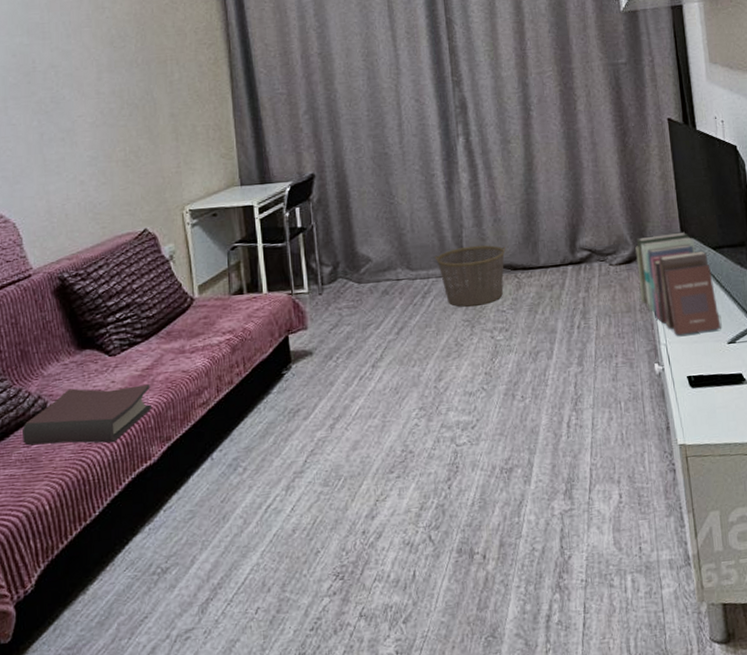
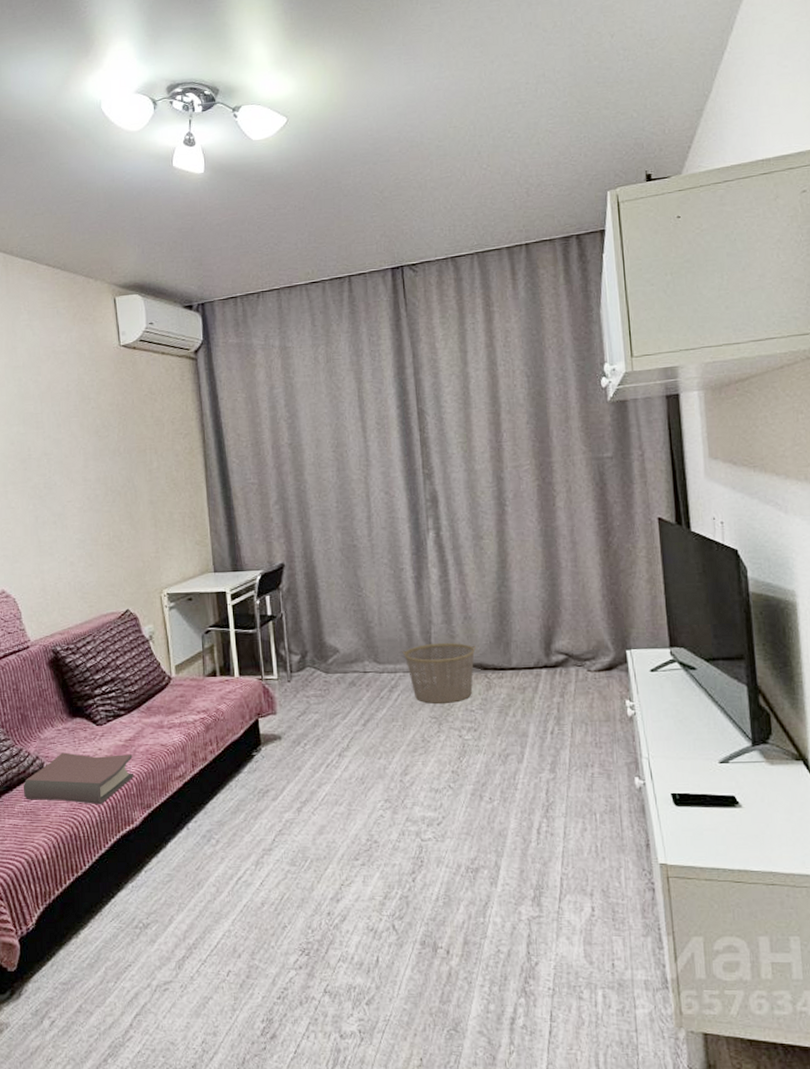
books: present [635,231,721,336] -> none [617,640,712,750]

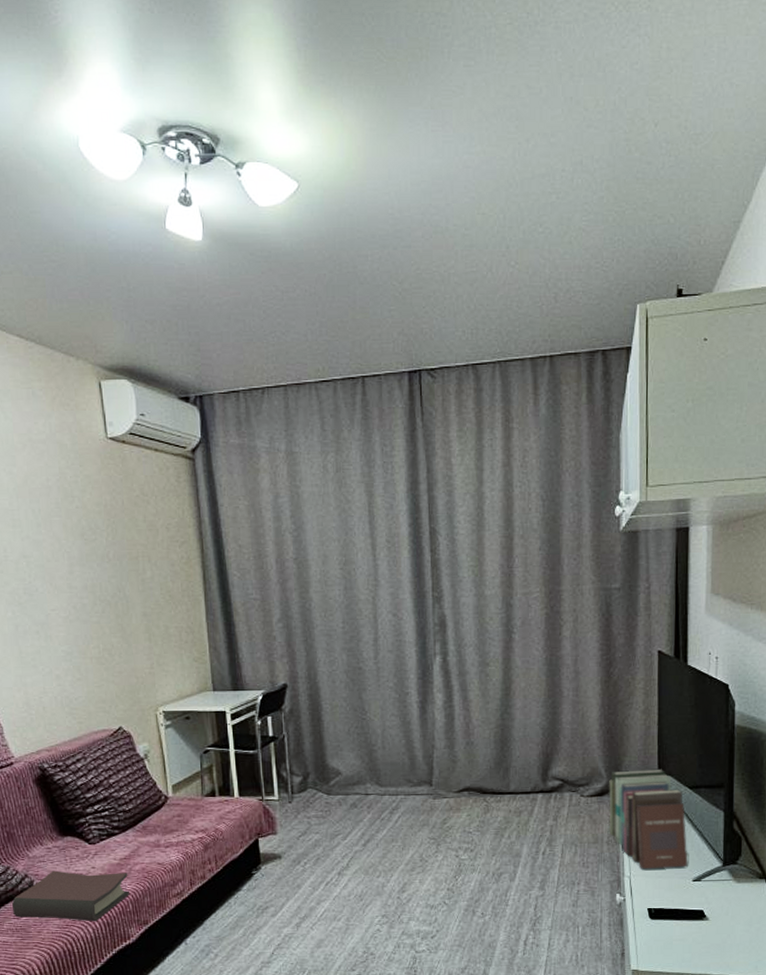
basket: present [402,642,476,704] -> none [404,766,476,825]
books: none [617,640,712,750] -> present [609,768,688,870]

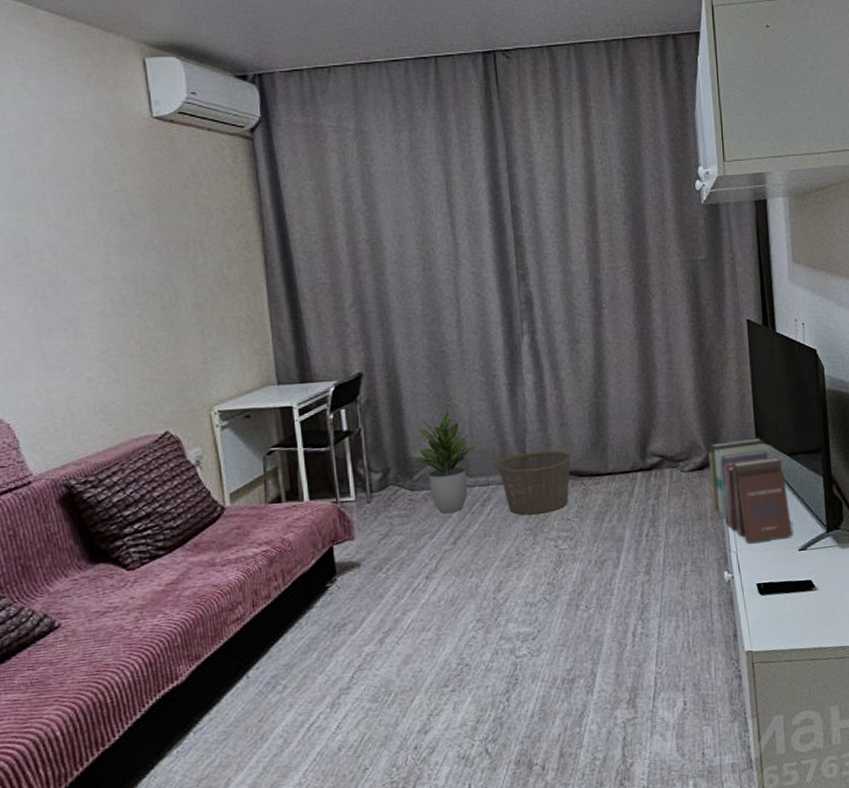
hardback book: present [12,870,129,922] -> none [26,600,177,668]
potted plant: none [328,722,388,818] -> present [411,409,477,514]
basket: none [404,766,476,825] -> present [495,450,572,515]

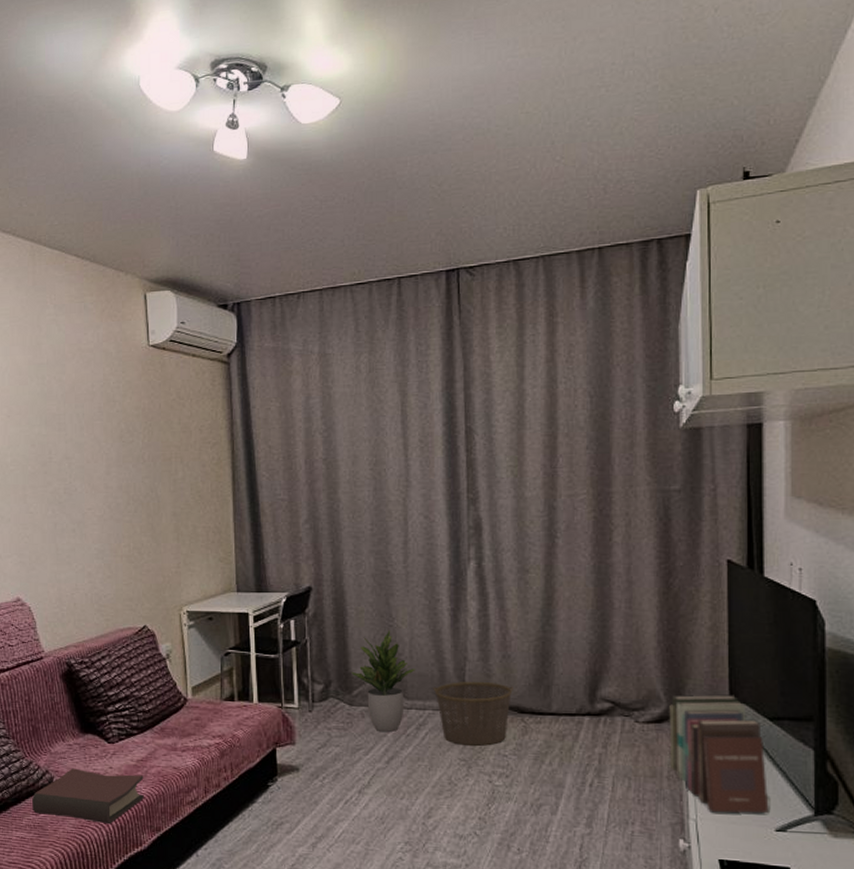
hardback book: none [26,600,177,668] -> present [32,768,144,825]

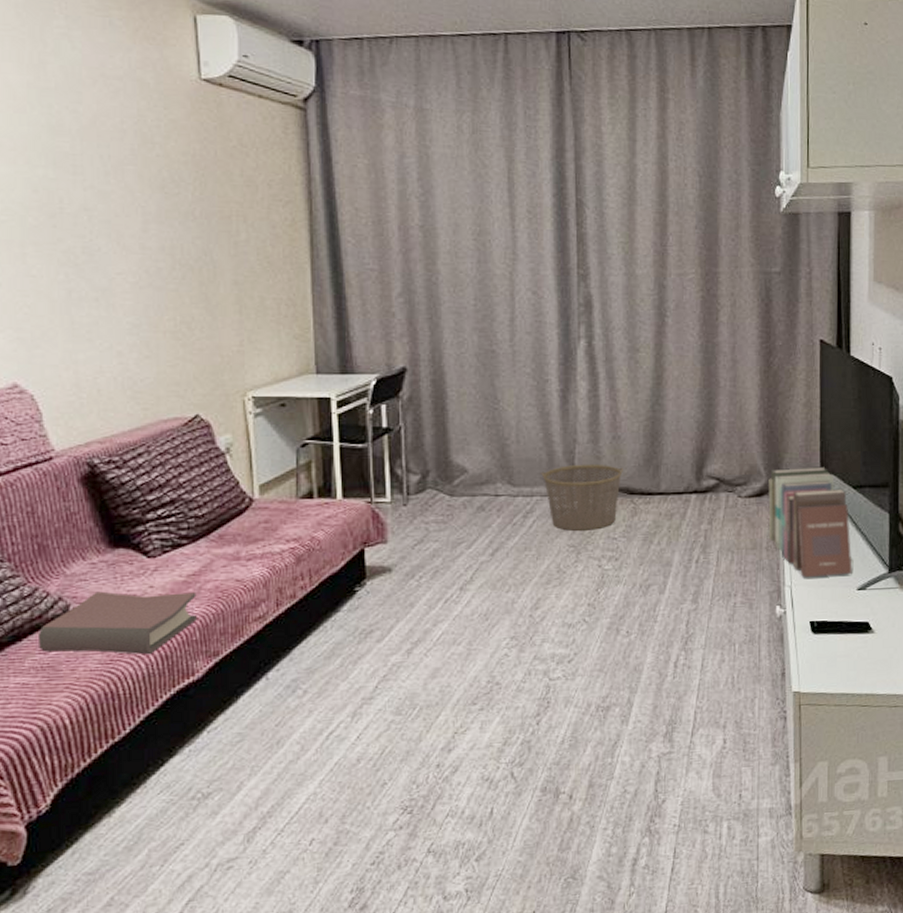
potted plant: present [351,629,415,733] -> none [452,413,522,523]

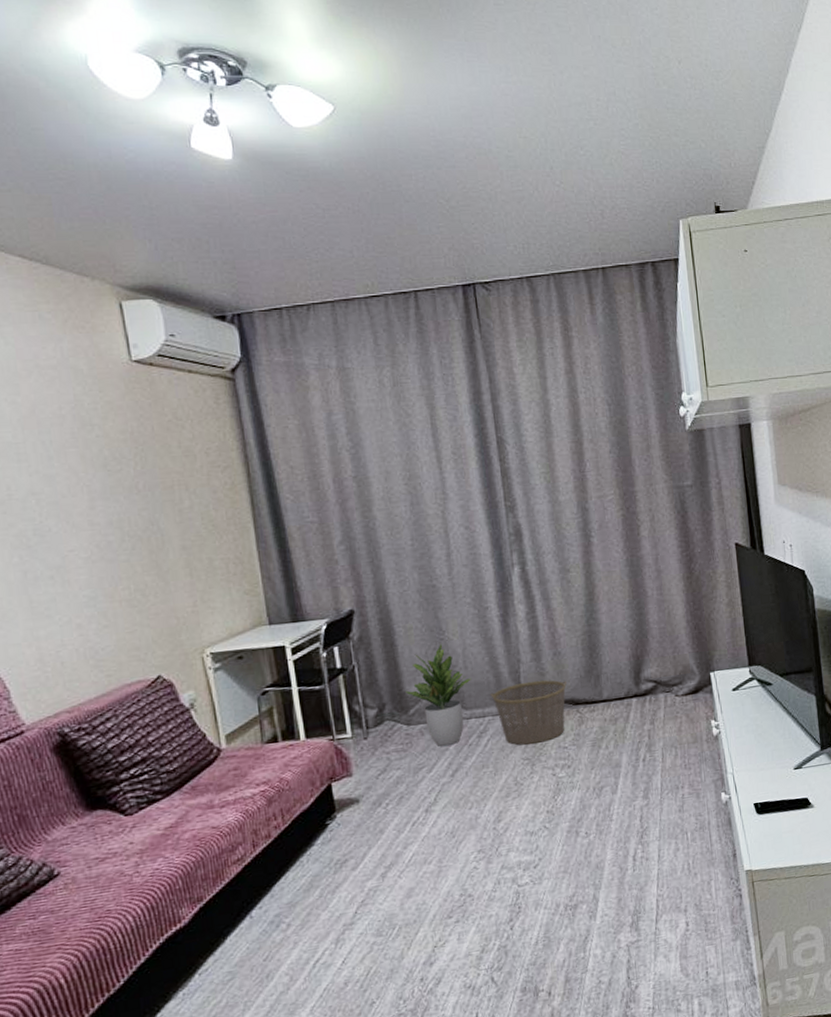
hardback book: present [39,591,197,655] -> none [26,843,178,917]
potted plant: none [452,413,522,523] -> present [405,643,471,747]
books: present [768,466,852,578] -> none [702,659,788,764]

